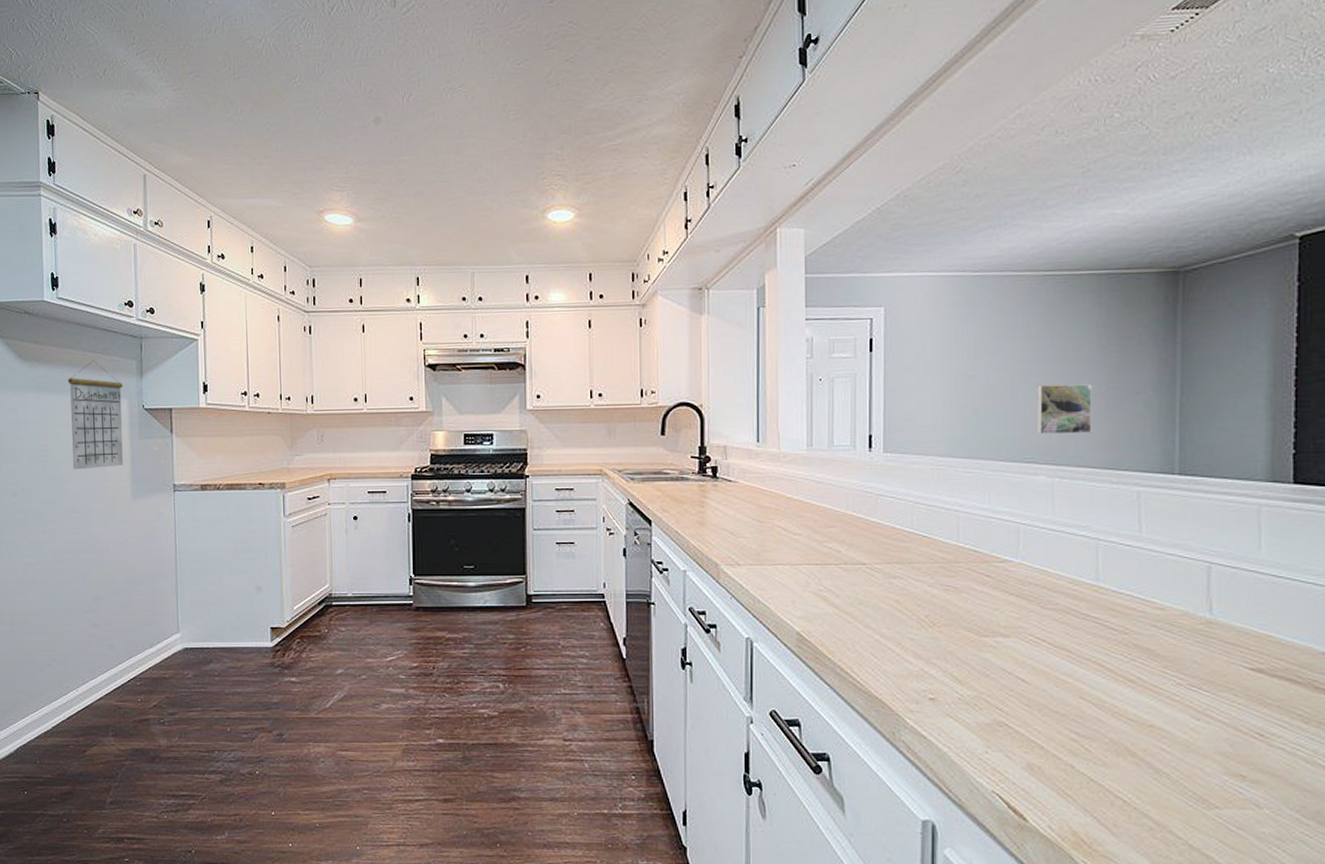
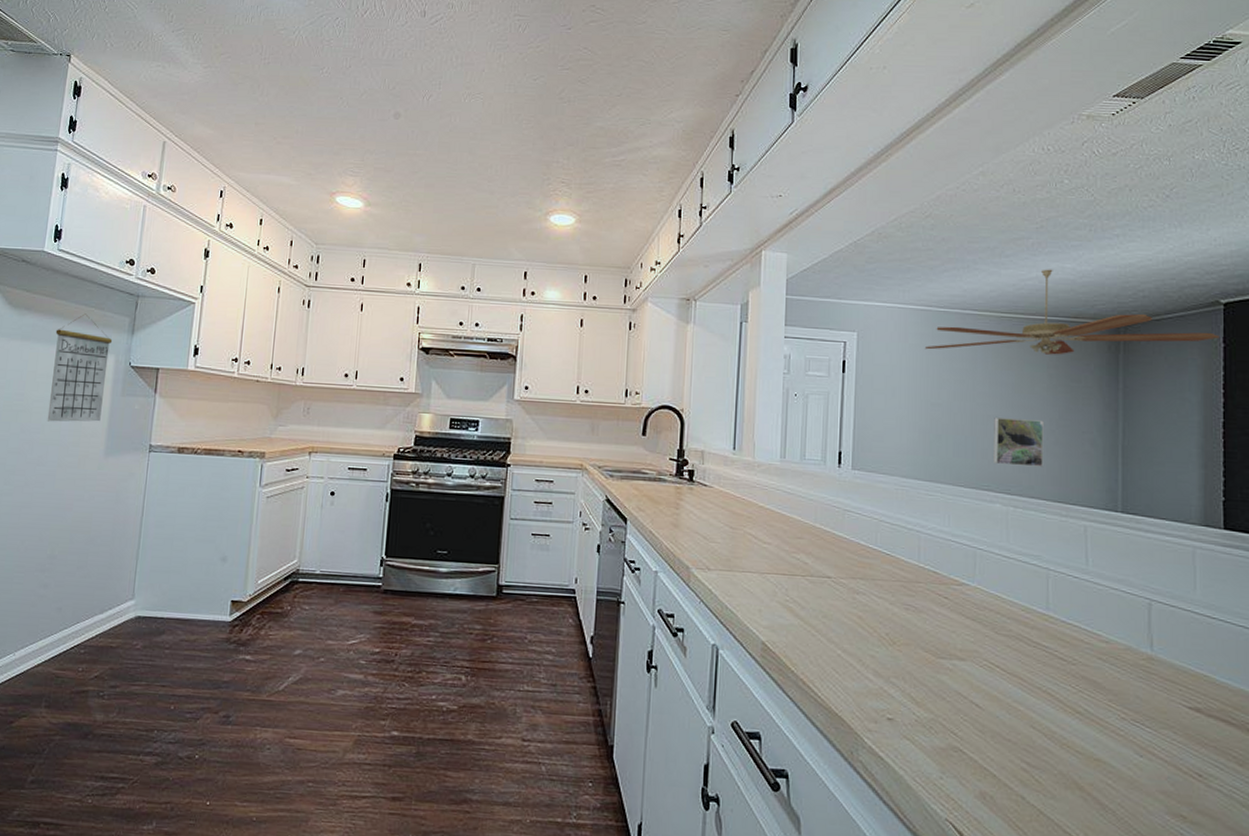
ceiling fan: none [958,217,1293,319] -> present [924,269,1219,355]

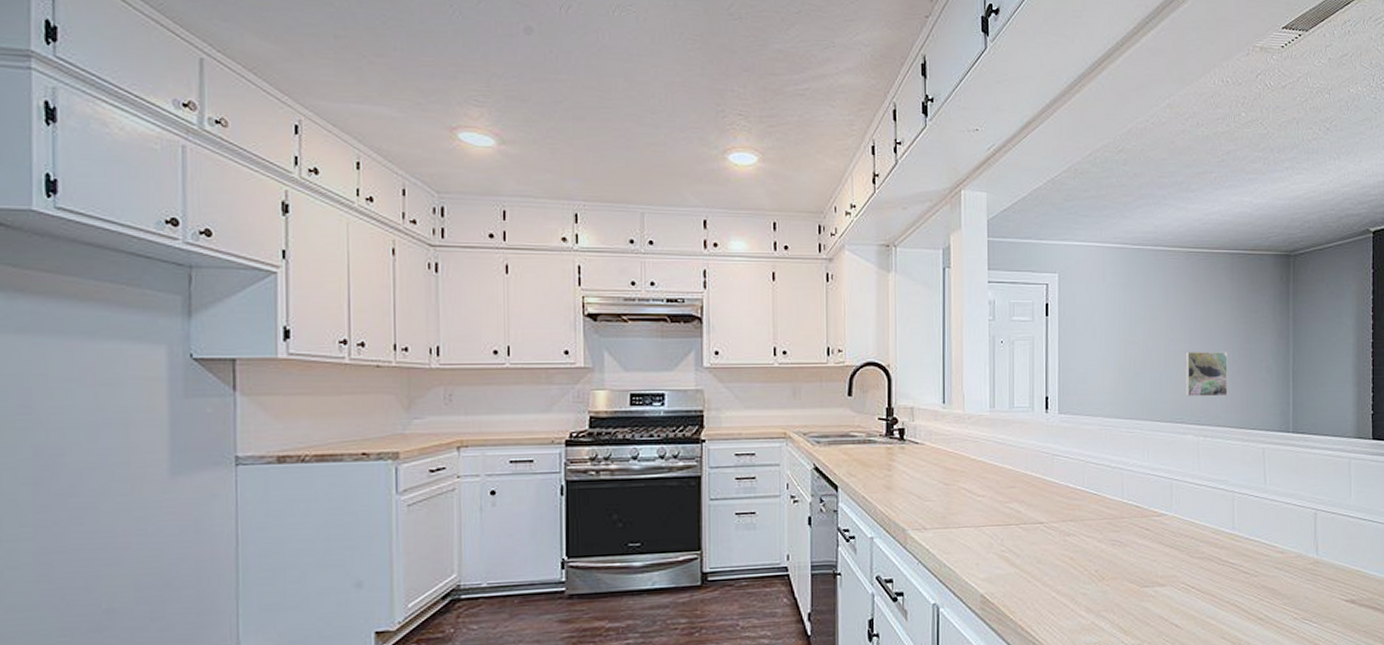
calendar: present [47,313,113,422] -> none [69,293,160,439]
ceiling fan: present [924,269,1219,355] -> none [1121,203,1369,288]

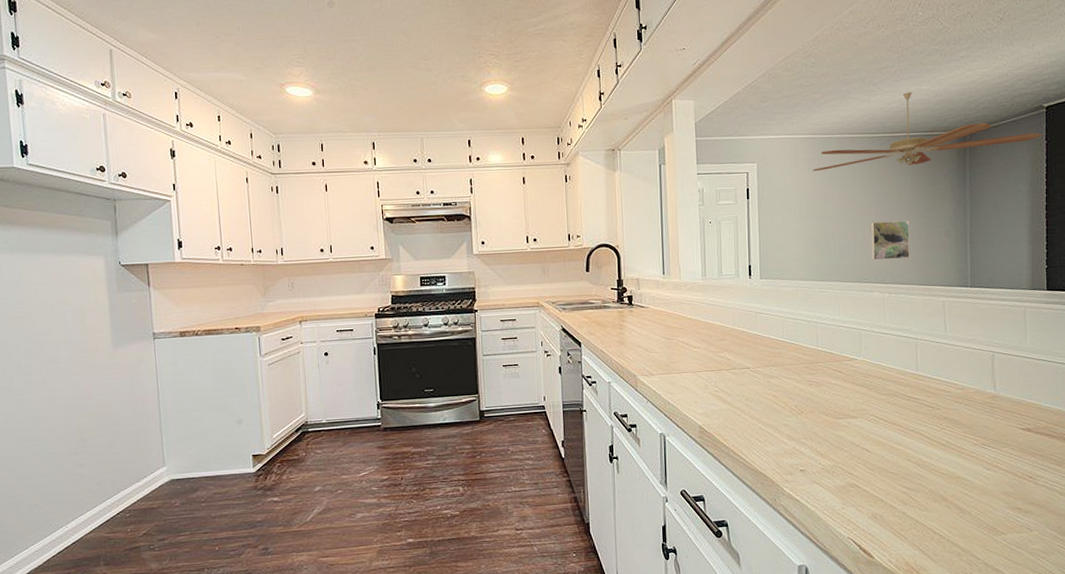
ceiling fan: none [1121,203,1369,288] -> present [812,92,1043,172]

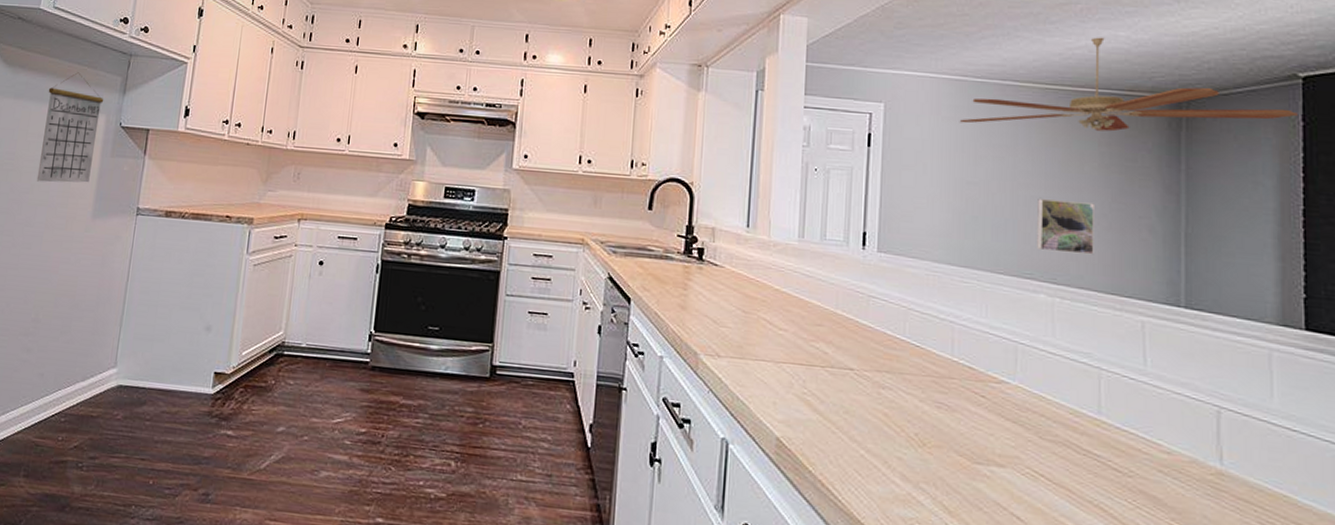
calendar: none [42,222,102,324] -> present [36,72,104,183]

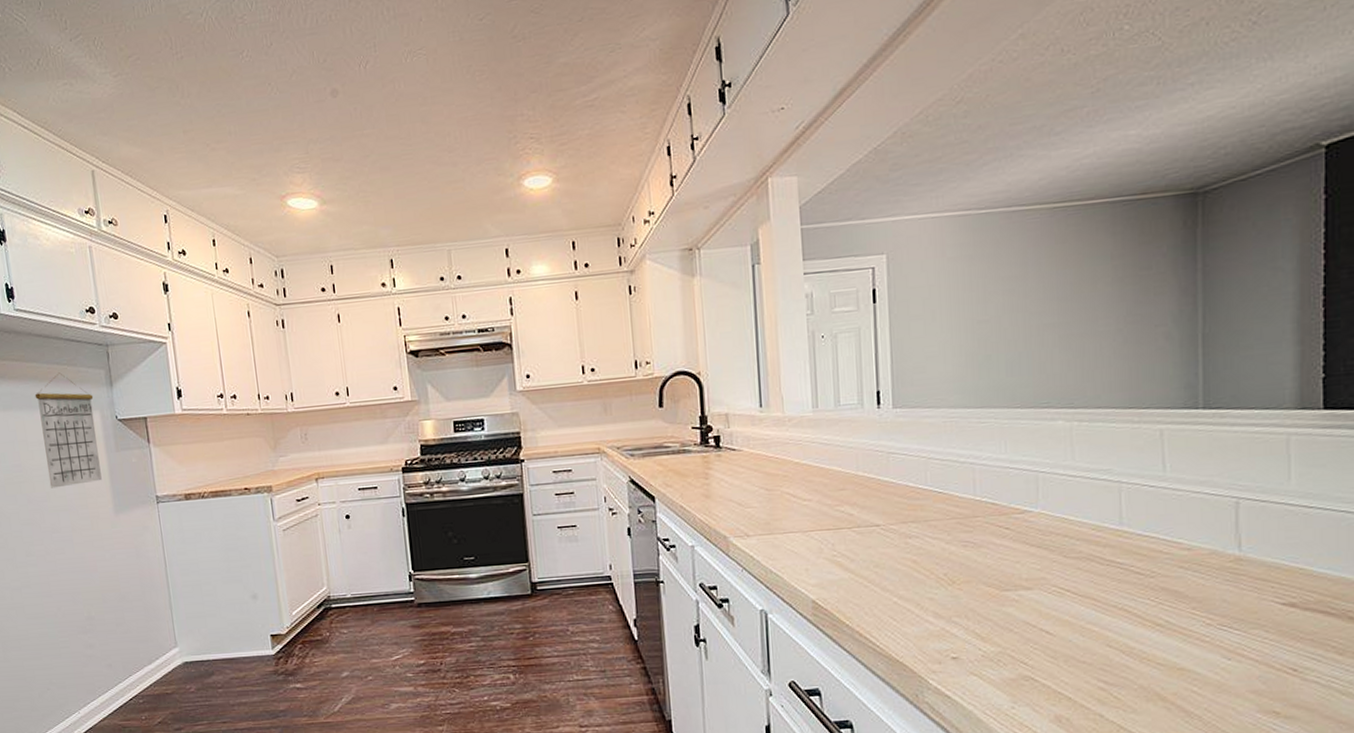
ceiling fan: present [959,37,1298,132] -> none [965,140,1320,261]
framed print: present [1037,199,1094,255] -> none [1051,320,1111,378]

